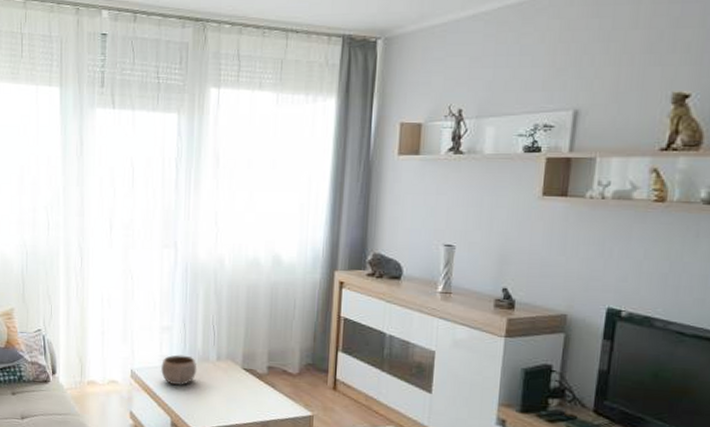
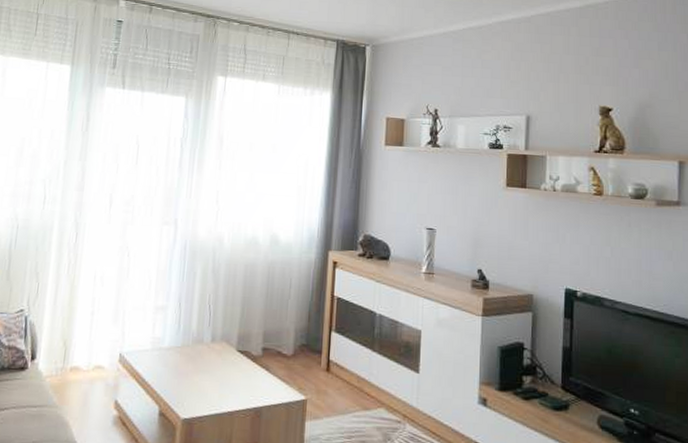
bowl: present [161,354,197,386] -> none [152,336,191,371]

